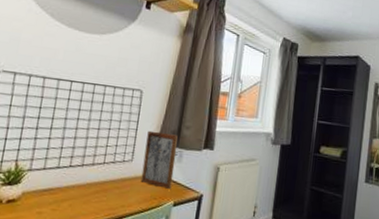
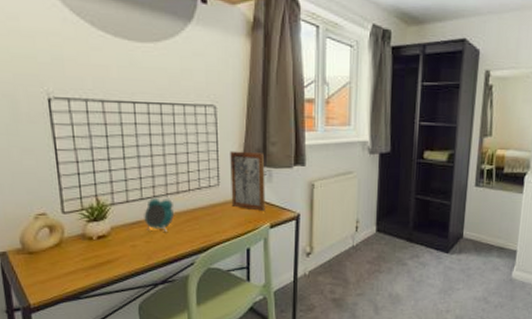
alarm clock: none [56,164,87,201] -> present [144,194,174,232]

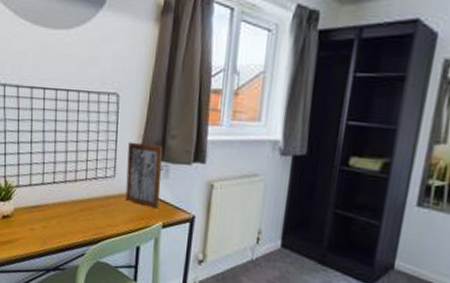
alarm clock: present [144,194,174,232] -> none [43,180,70,219]

